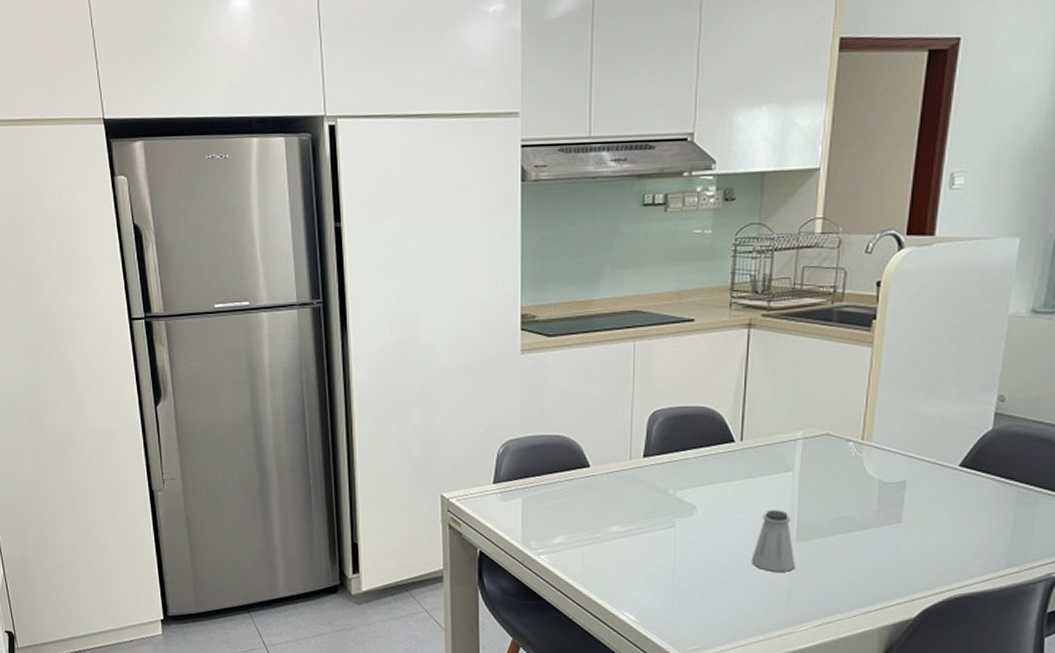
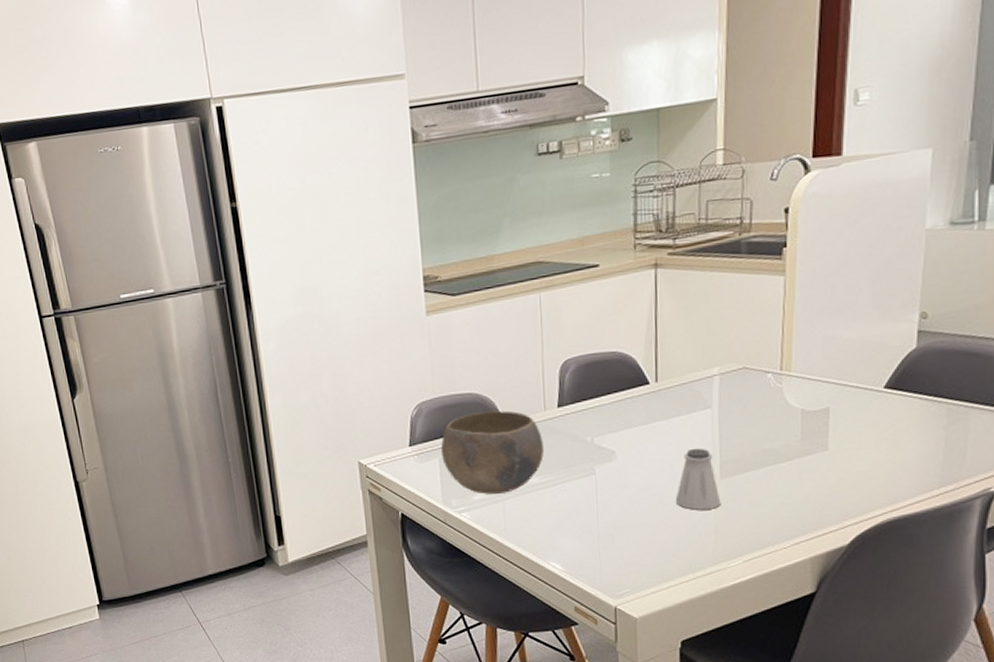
bowl: none [525,456,627,539] -> present [441,410,545,494]

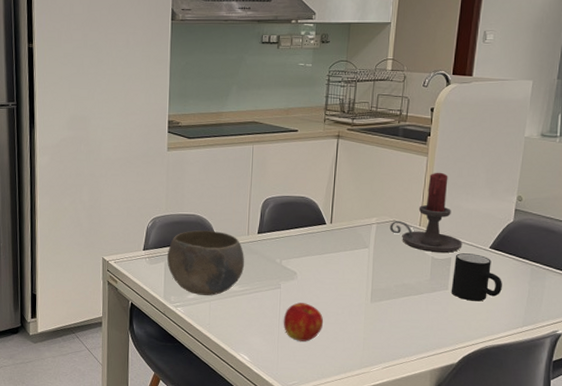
apple: none [602,489,658,539] -> present [283,303,324,342]
saltshaker: present [675,448,721,510] -> none [337,277,370,325]
candle holder: none [738,294,844,403] -> present [389,172,463,253]
mug: none [832,398,906,462] -> present [451,253,502,301]

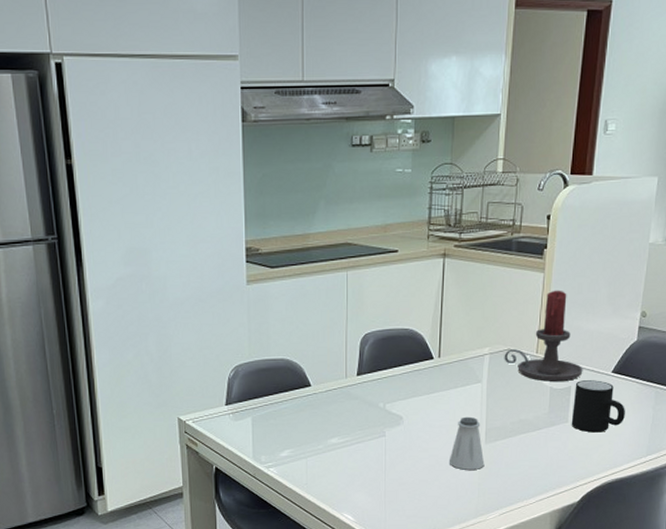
bowl: present [167,230,245,296] -> none [254,376,344,452]
apple: present [283,303,324,342] -> none [389,450,435,494]
saltshaker: none [337,277,370,325] -> present [448,416,485,470]

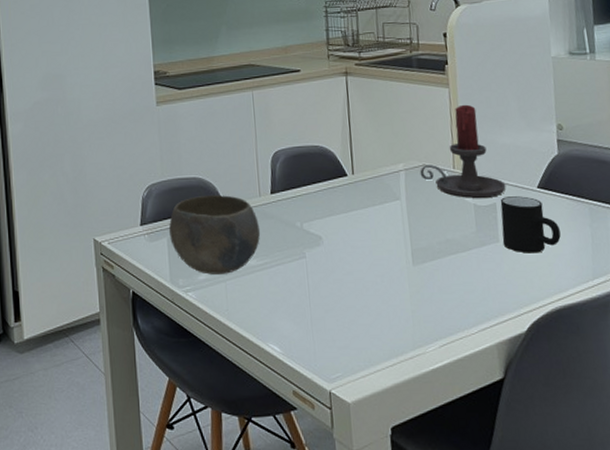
bowl: none [254,376,344,452] -> present [169,195,261,275]
saltshaker: present [448,416,485,470] -> none [376,236,416,295]

